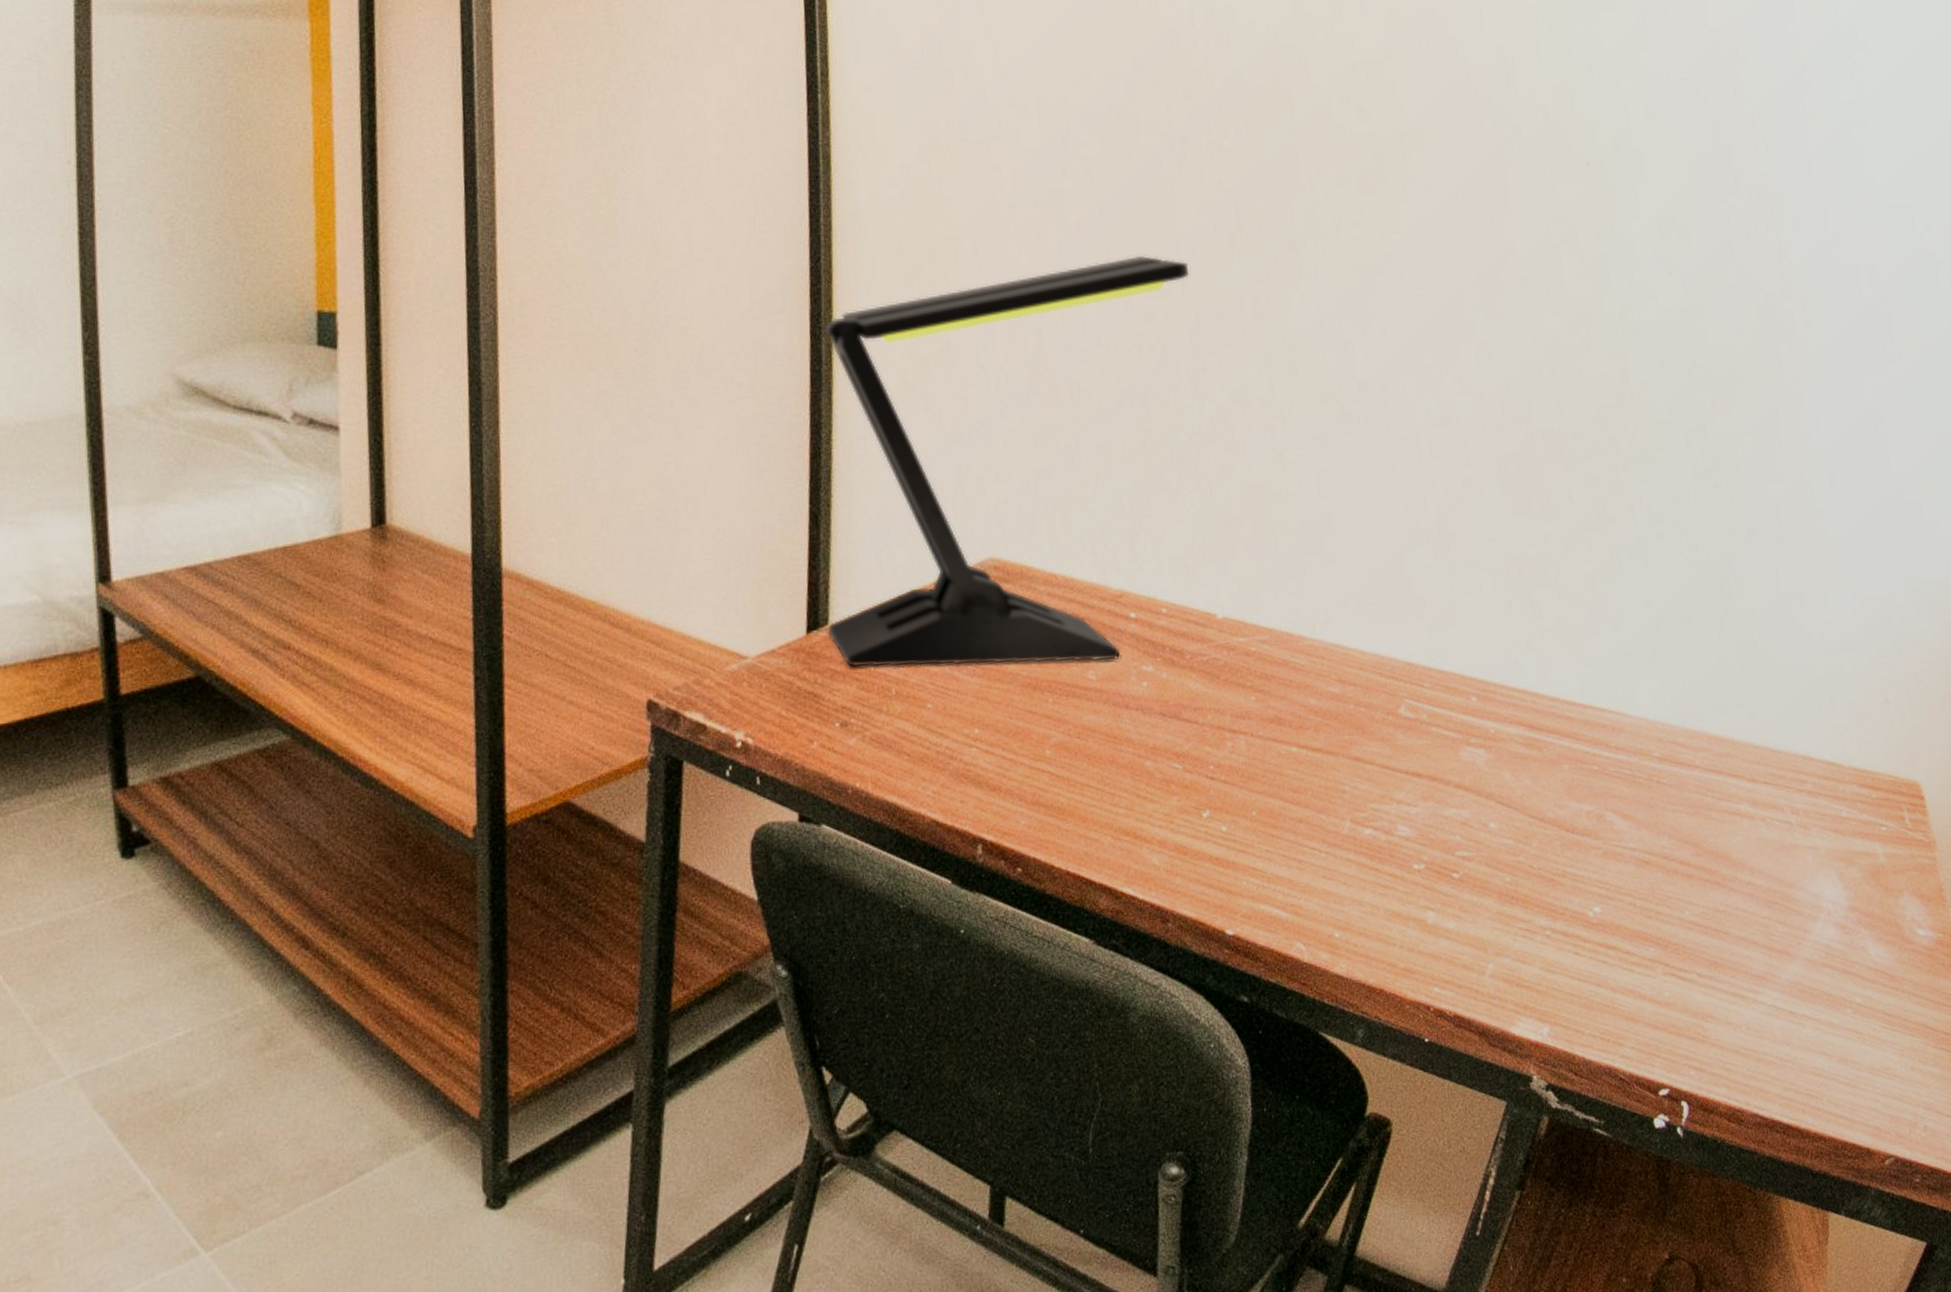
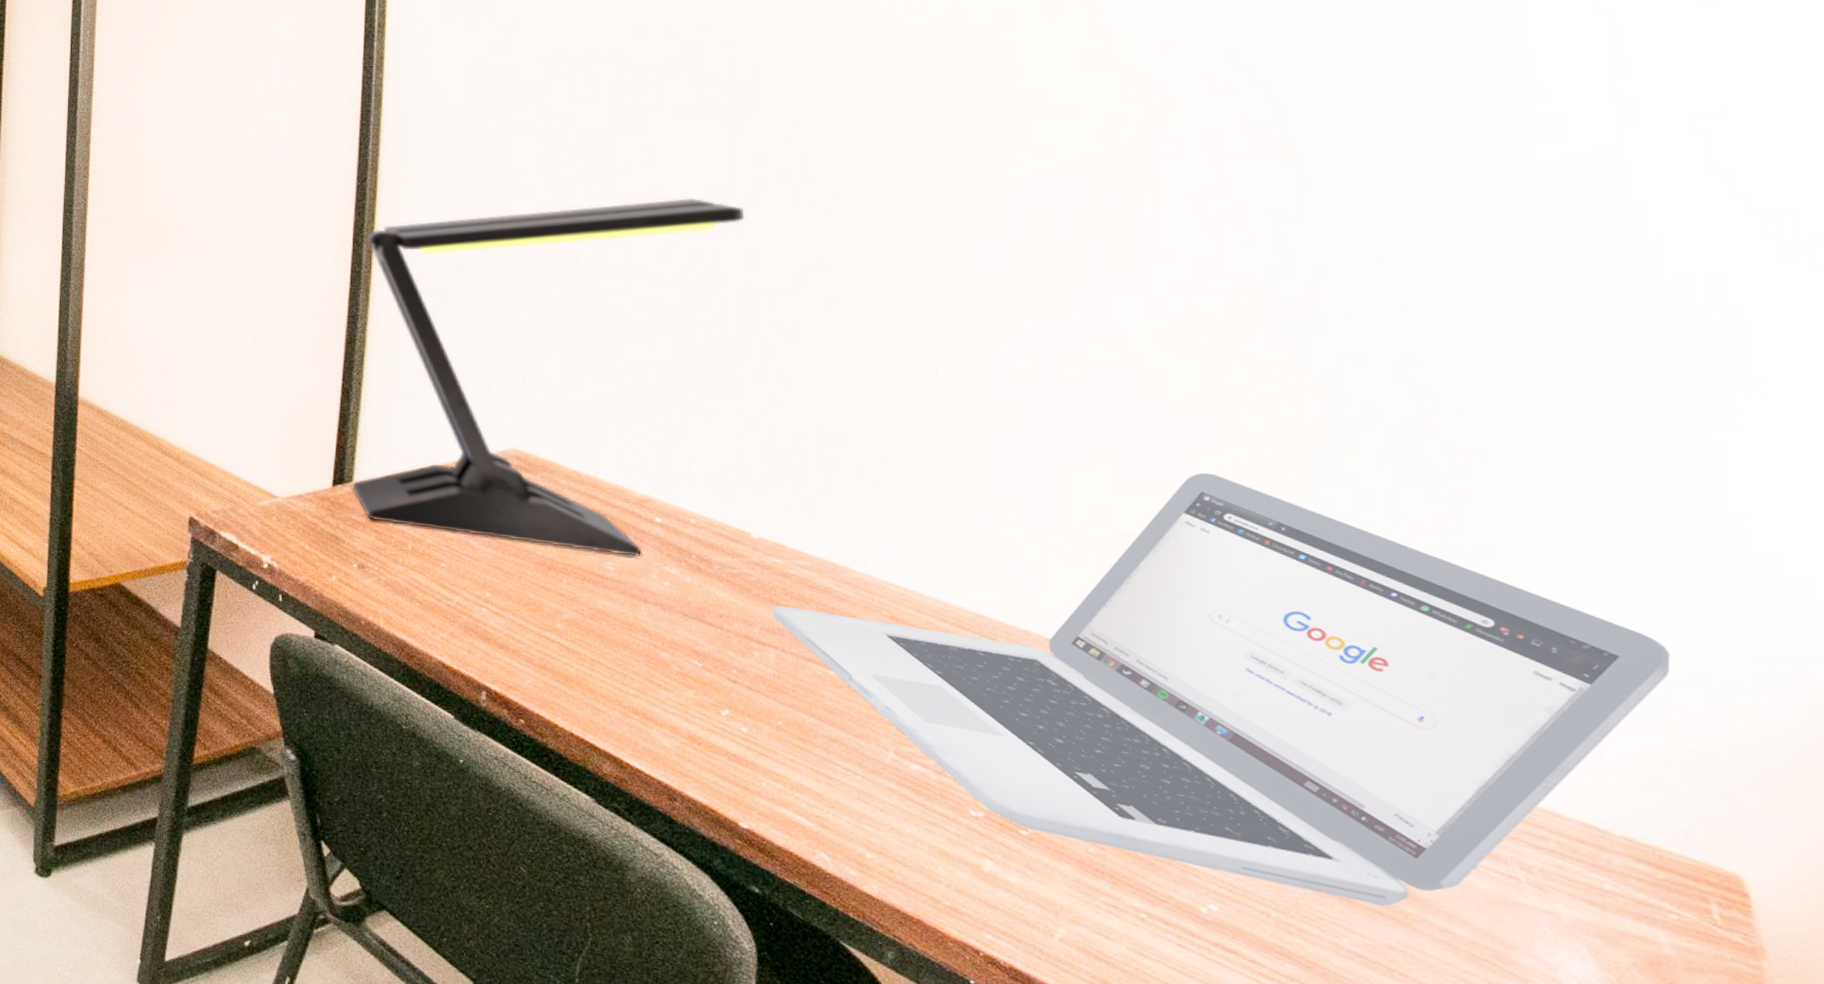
laptop: none [1240,489,1868,874] -> present [772,472,1671,906]

